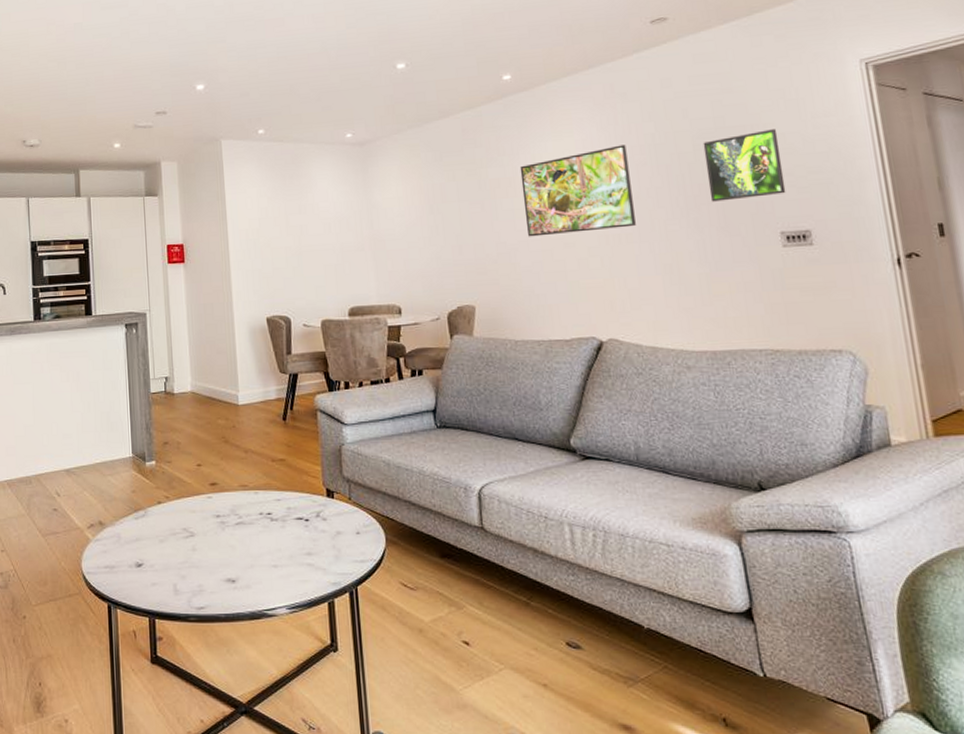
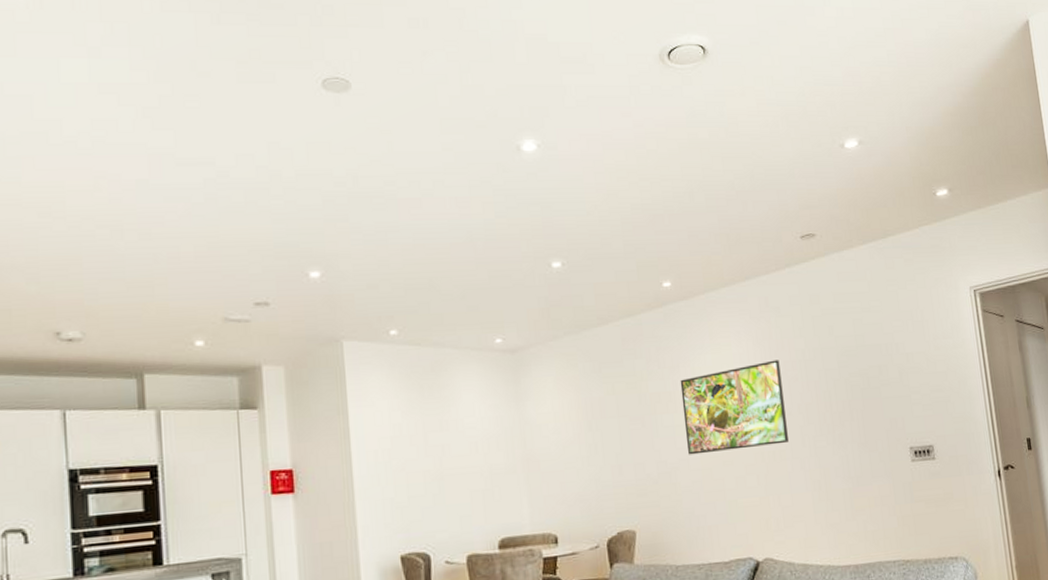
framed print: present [703,129,786,202] -> none [846,349,914,418]

